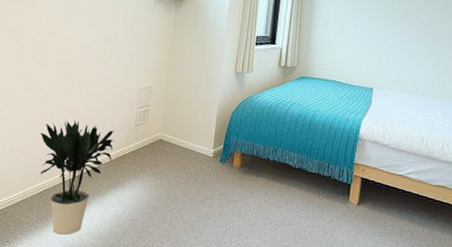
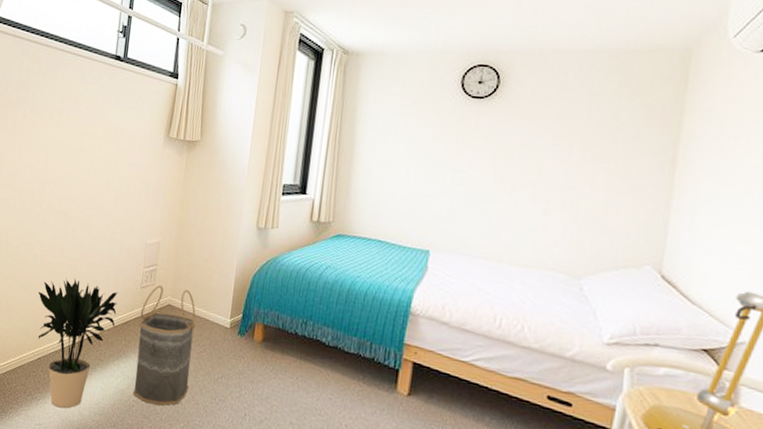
basket: none [128,123,184,227] -> present [133,285,196,406]

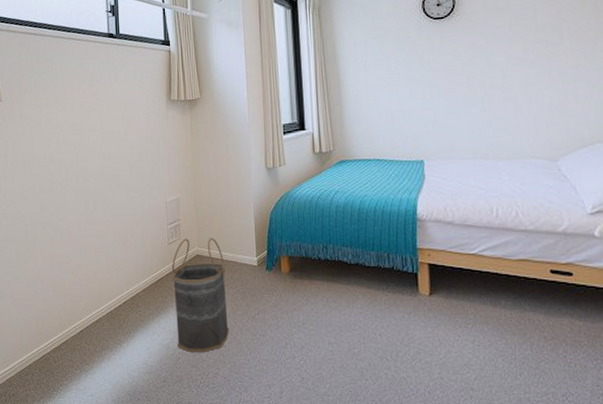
potted plant: present [38,277,118,409] -> none [70,247,150,375]

